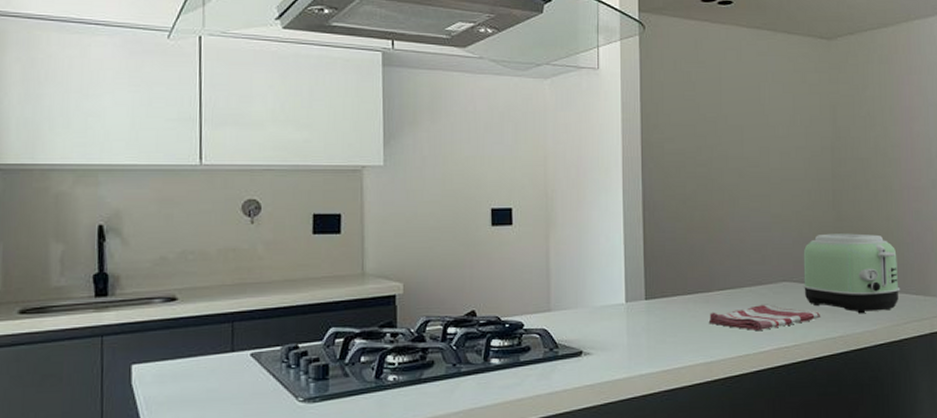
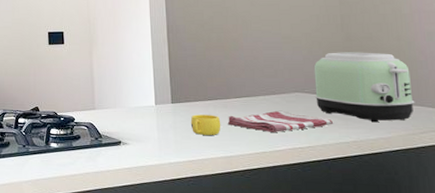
cup: none [666,312,702,338] -> present [190,114,221,135]

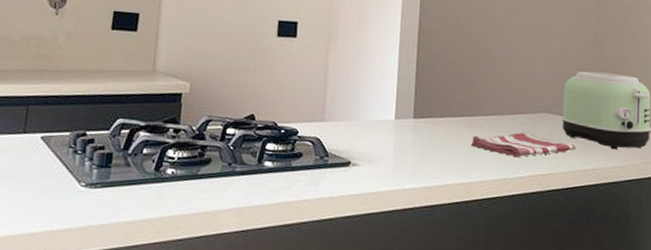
cup: present [190,114,221,135] -> none [431,133,464,158]

